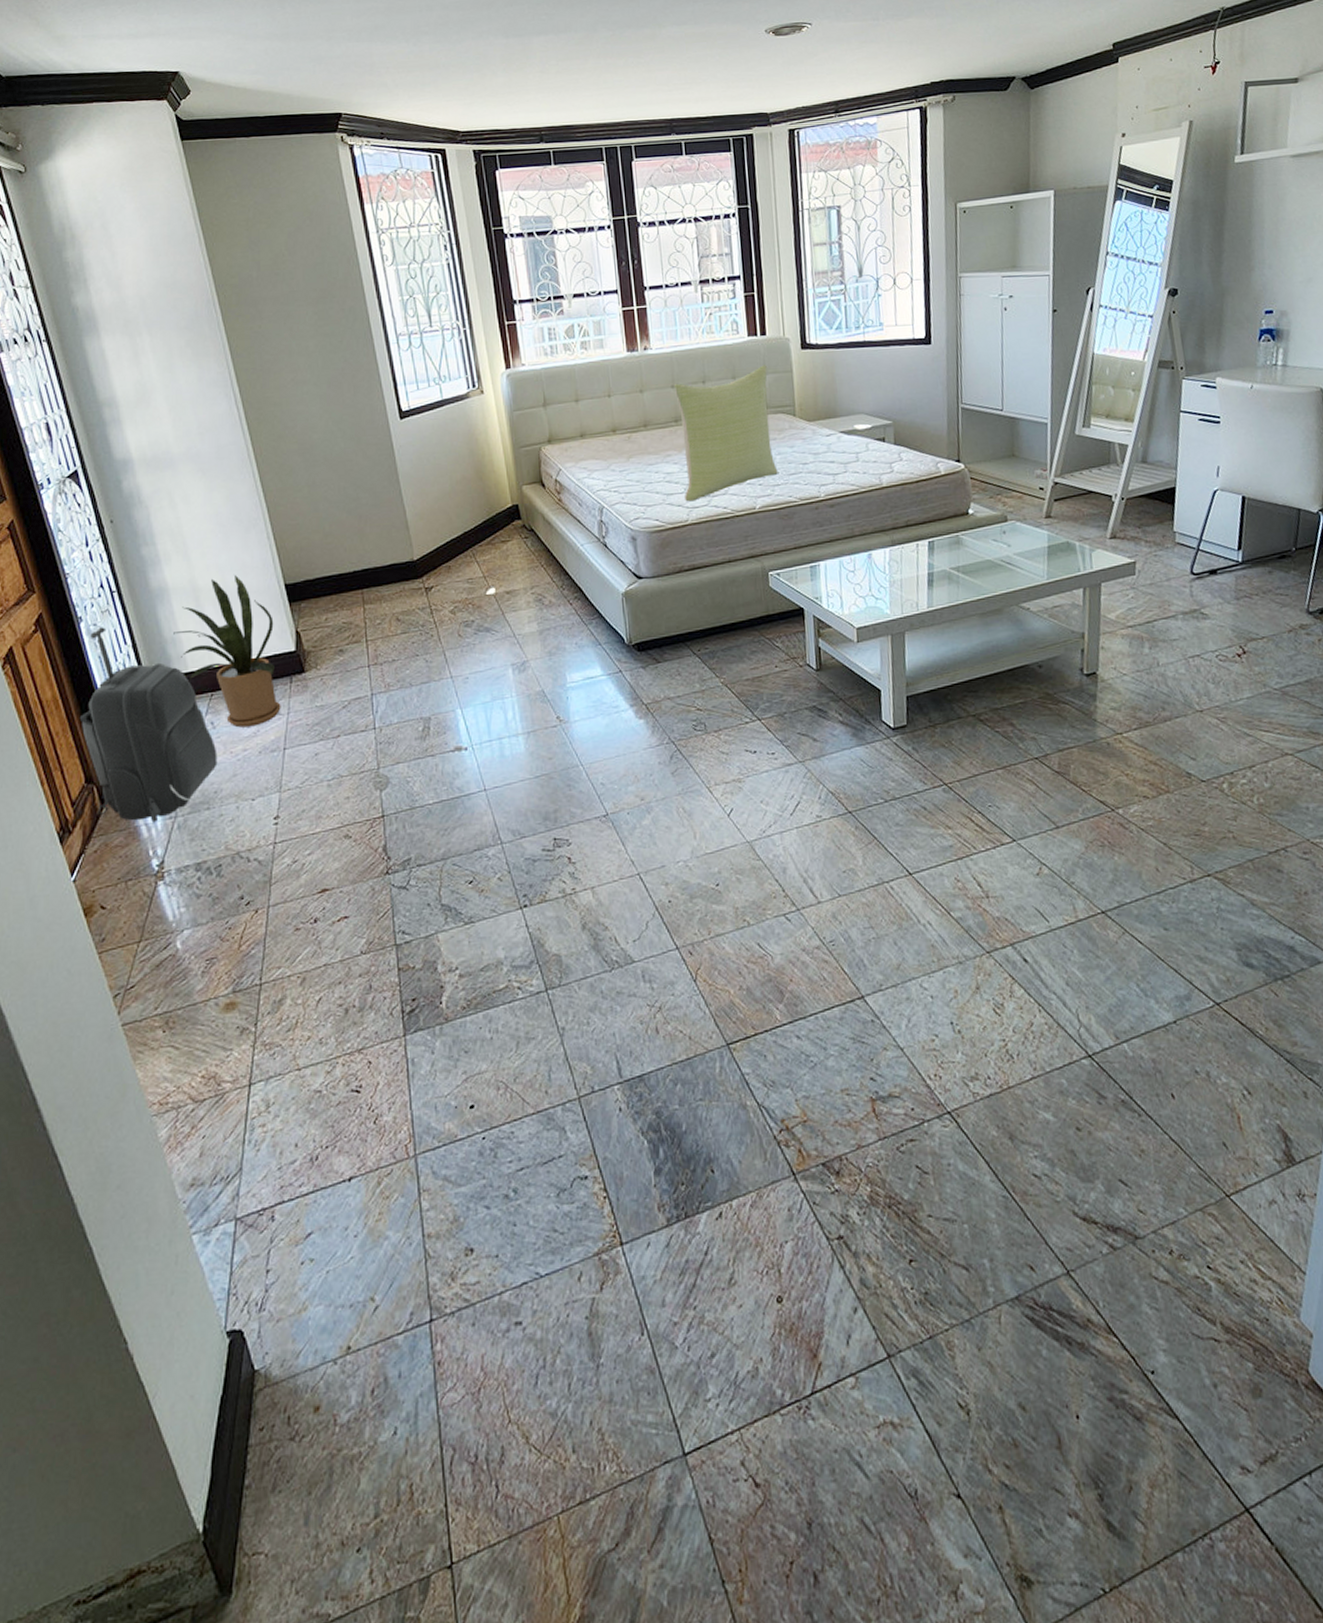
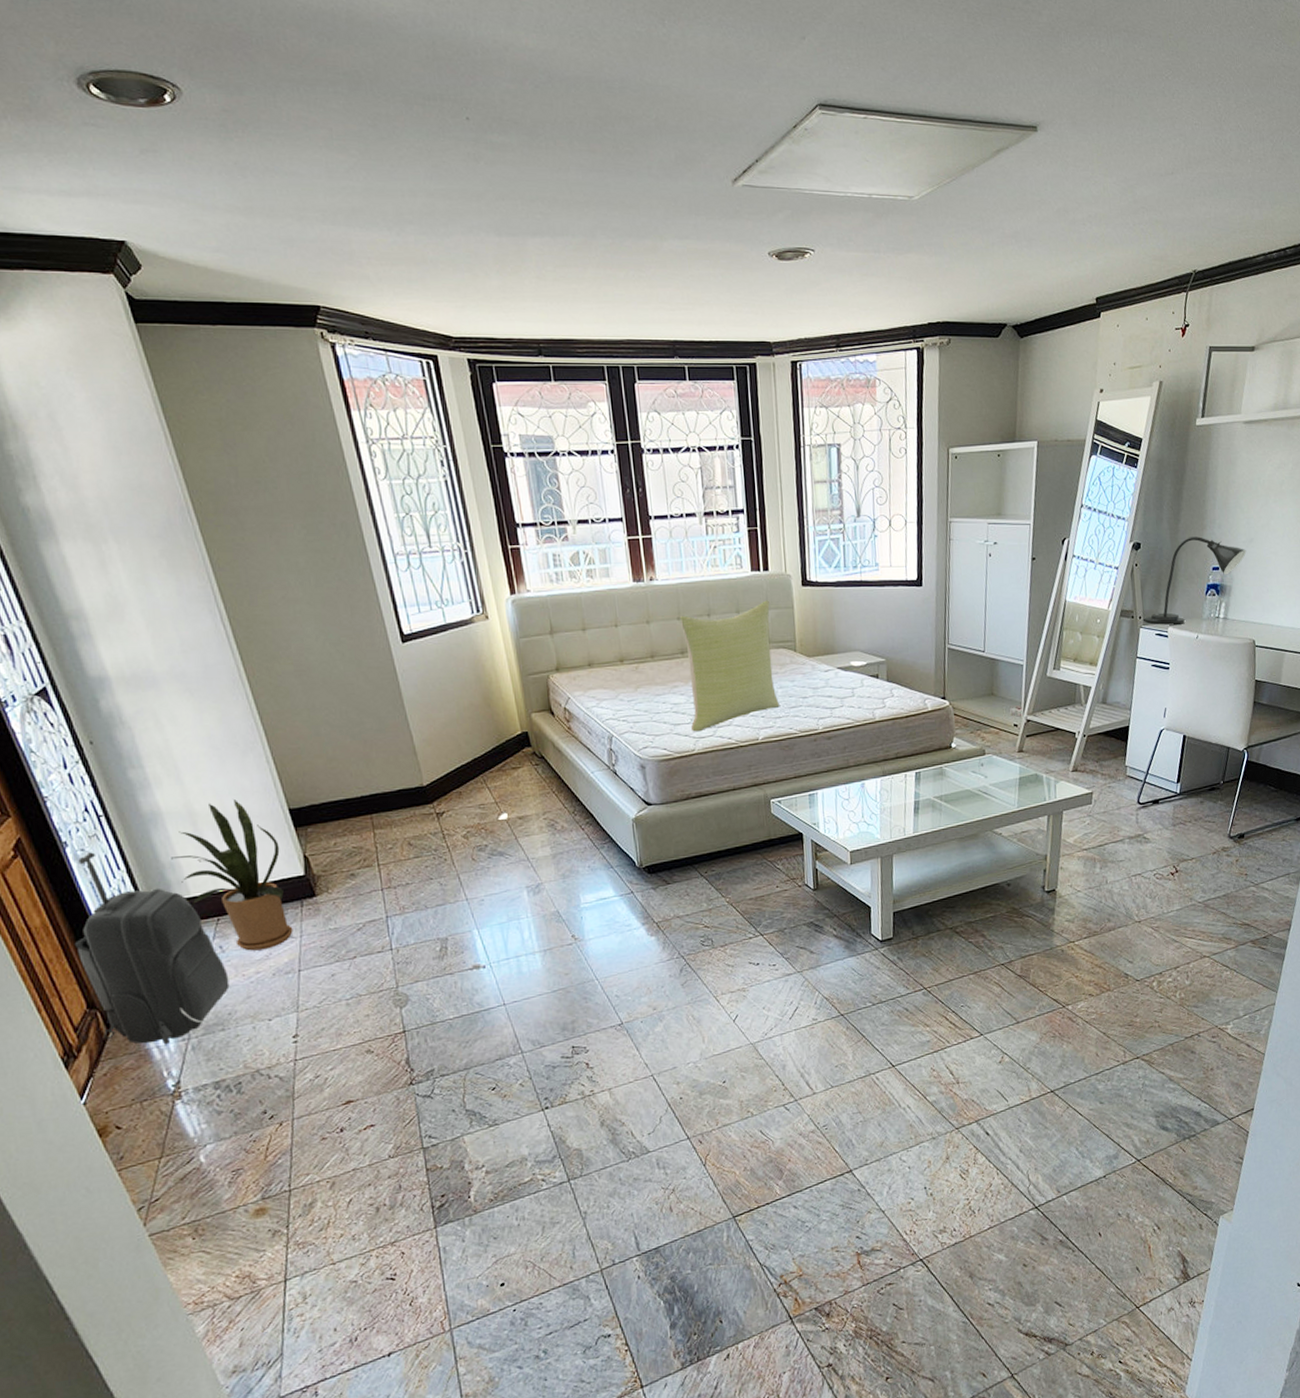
desk lamp: none [1185,279,1305,376] -> present [1142,537,1247,625]

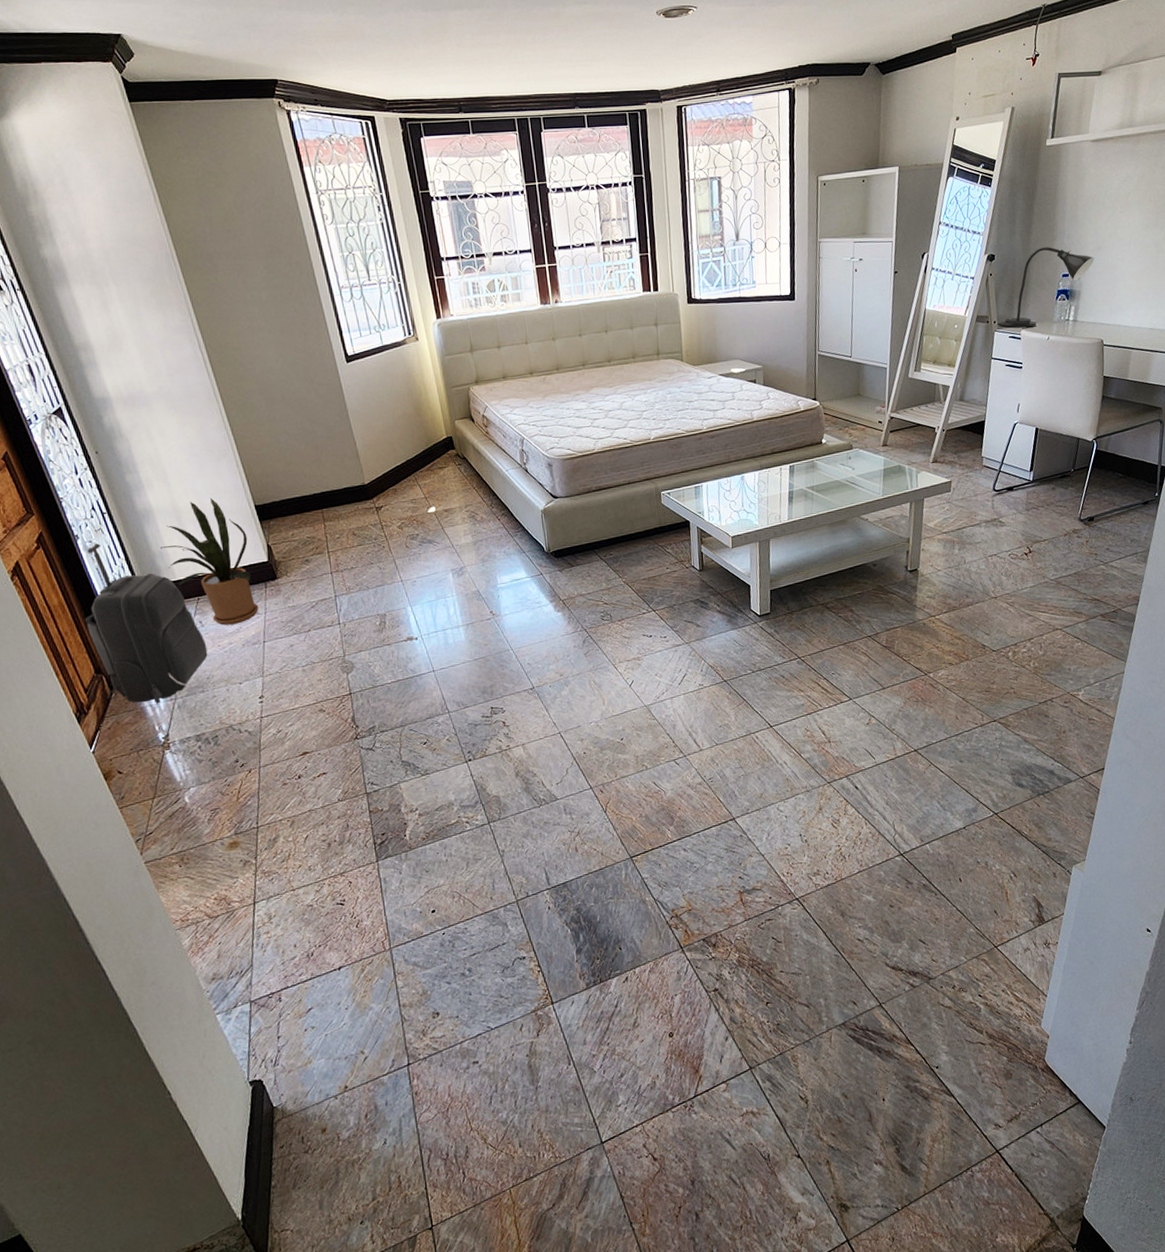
pillow: present [679,600,780,732] -> none [581,317,668,434]

